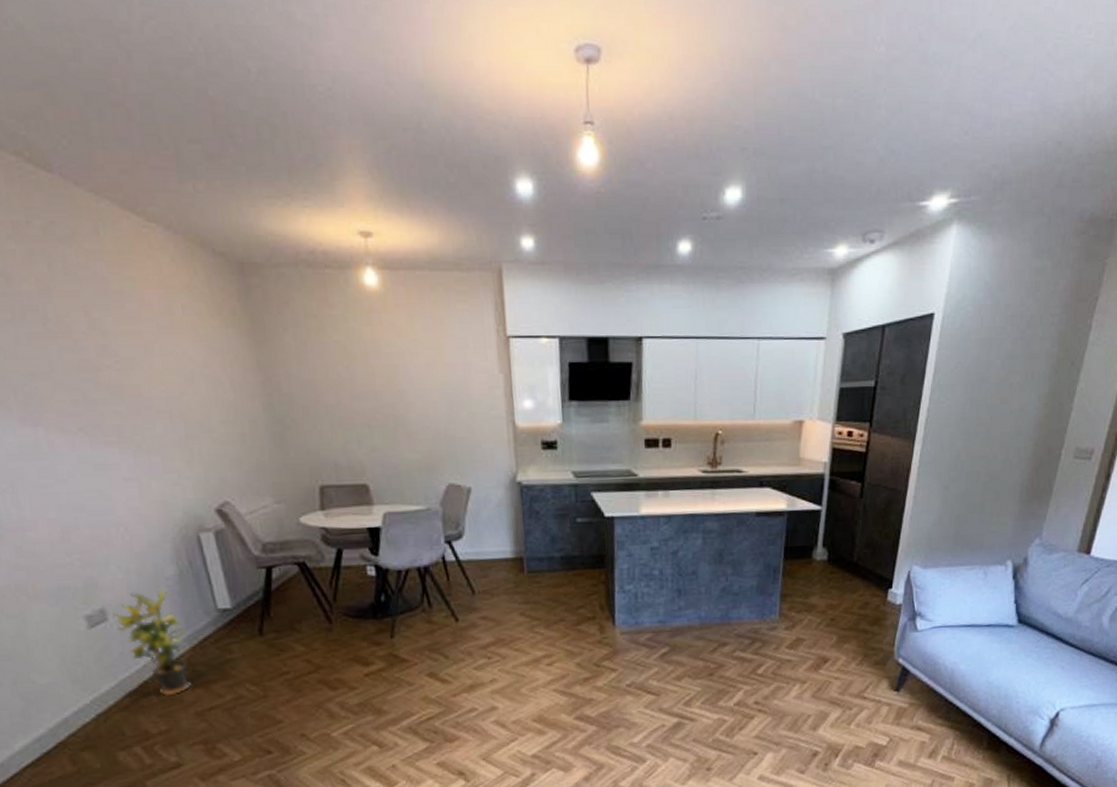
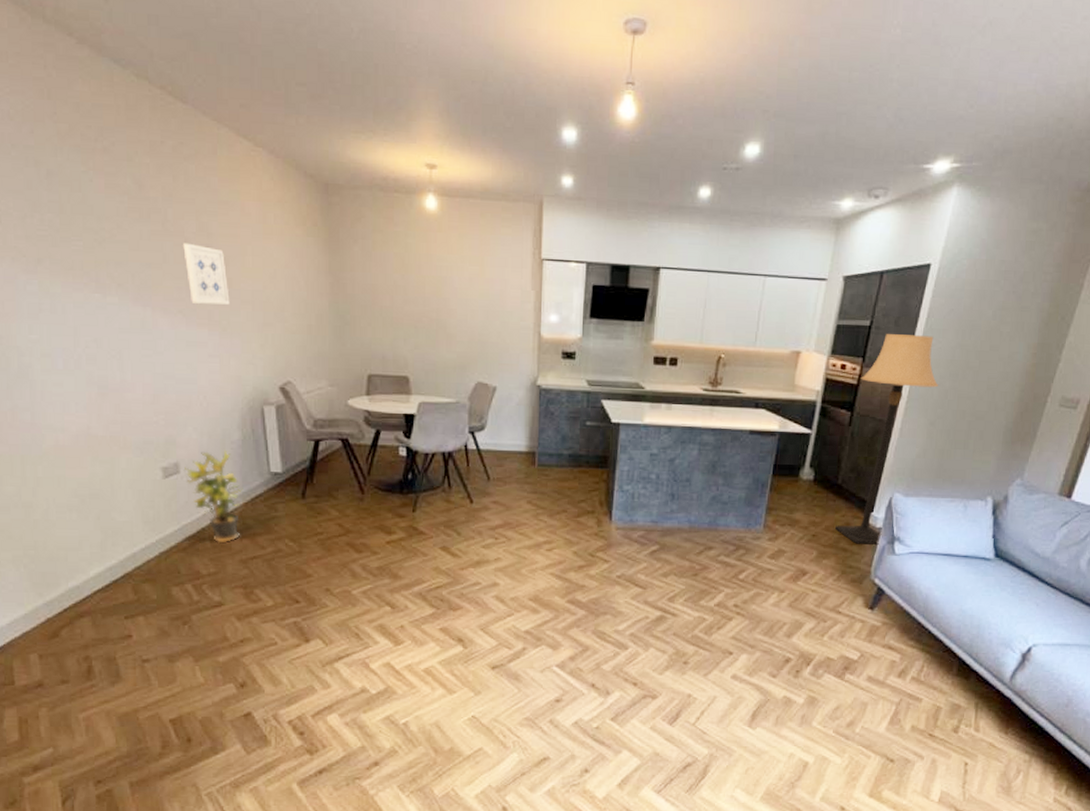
wall art: none [72,345,141,418] -> present [183,242,230,305]
lamp: none [854,392,951,624] -> present [835,334,939,545]

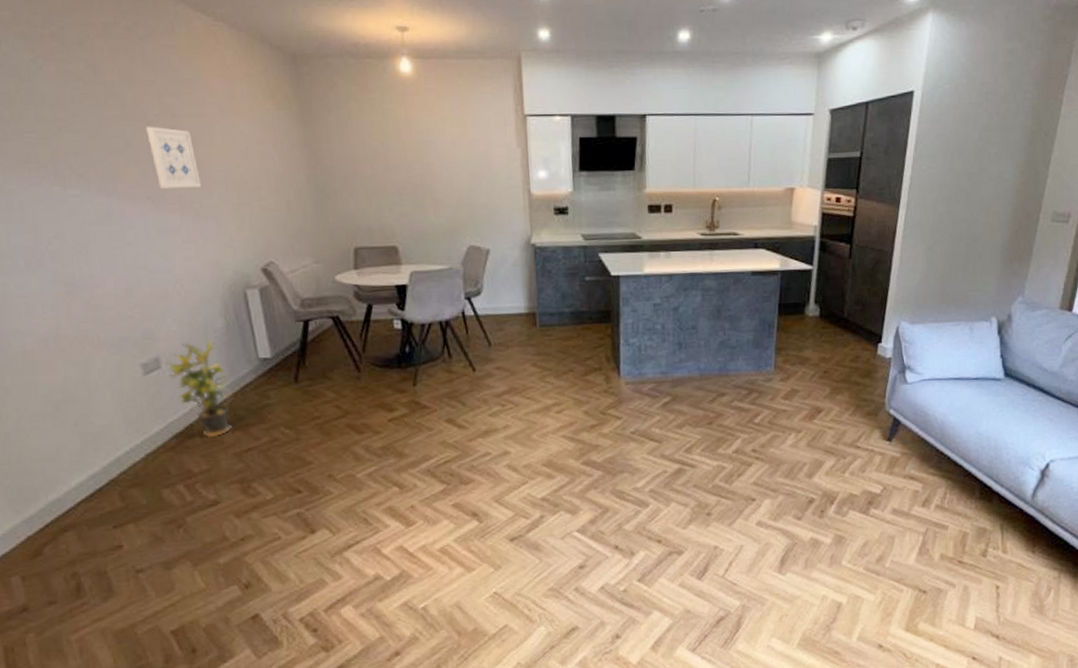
lamp: present [835,334,939,545] -> none [846,162,934,377]

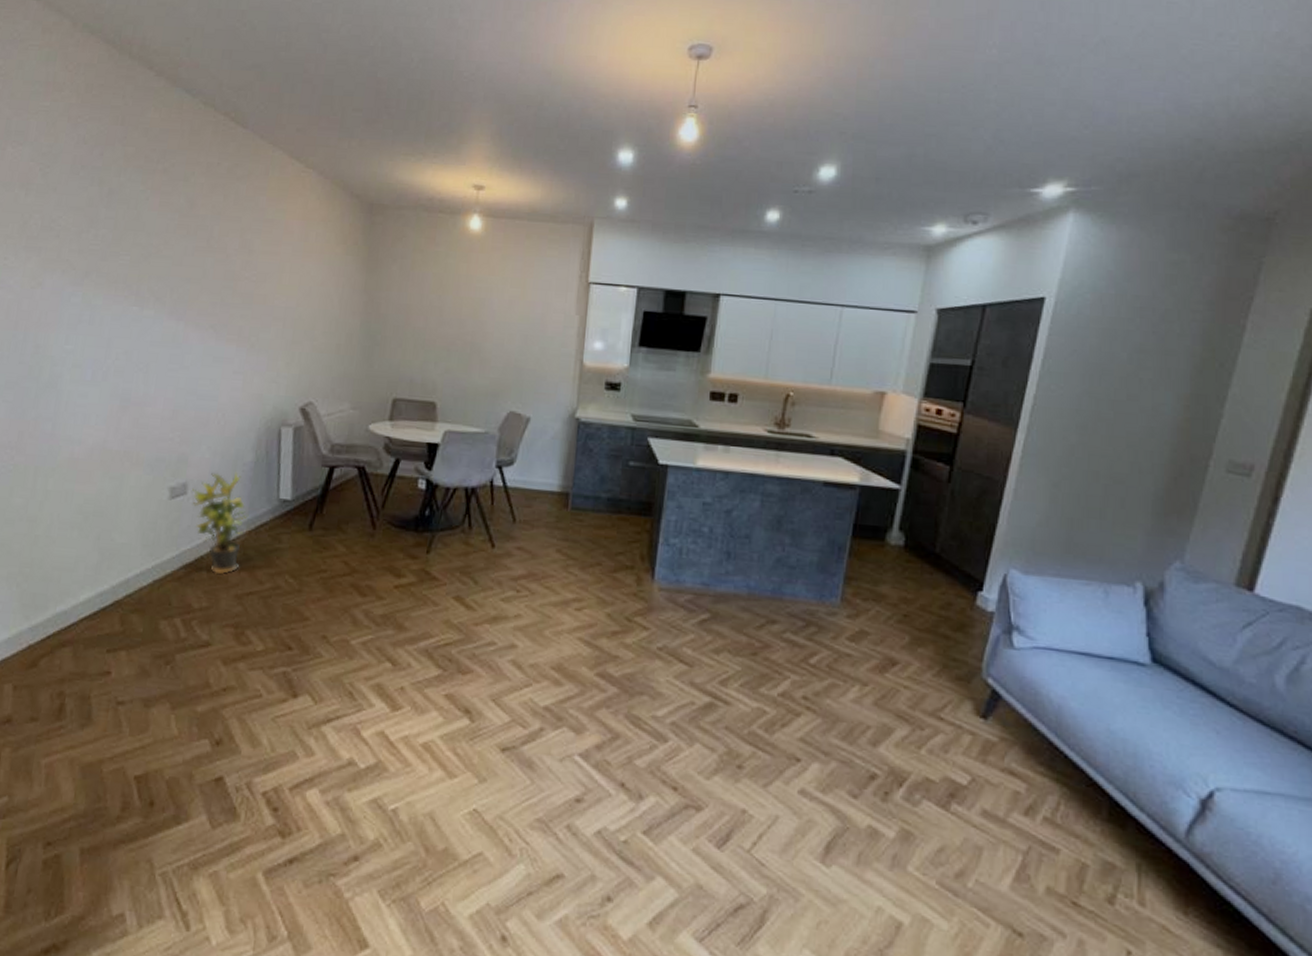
wall art: present [146,126,201,189] -> none [223,259,262,321]

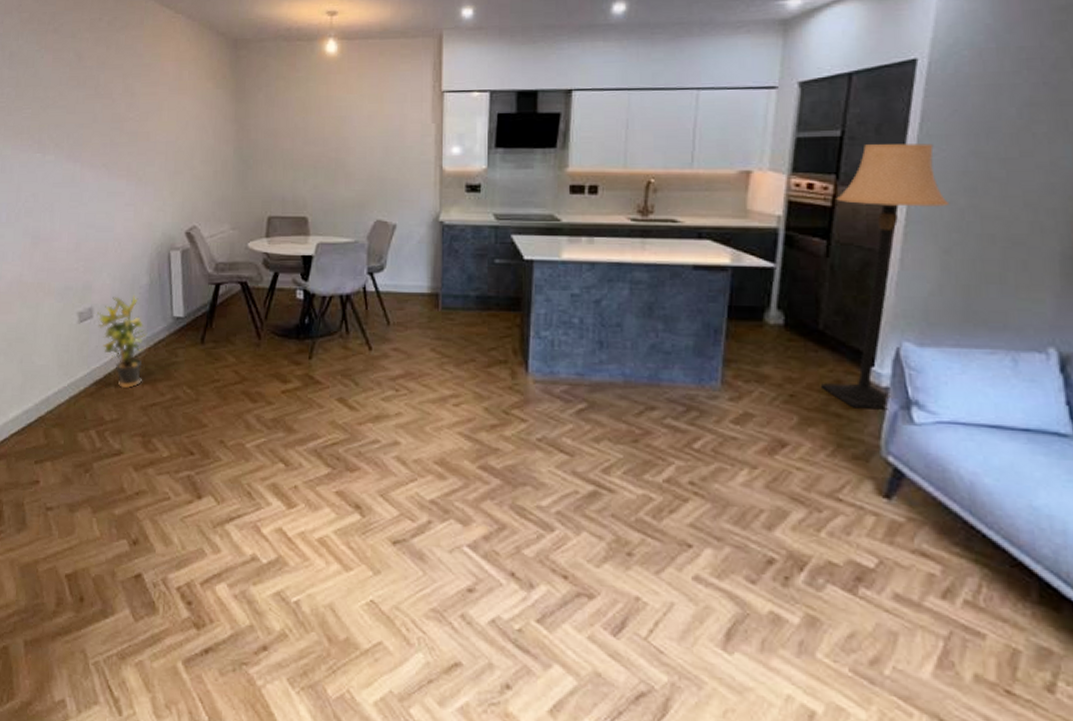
lamp: none [933,376,1063,634] -> present [821,143,950,410]

